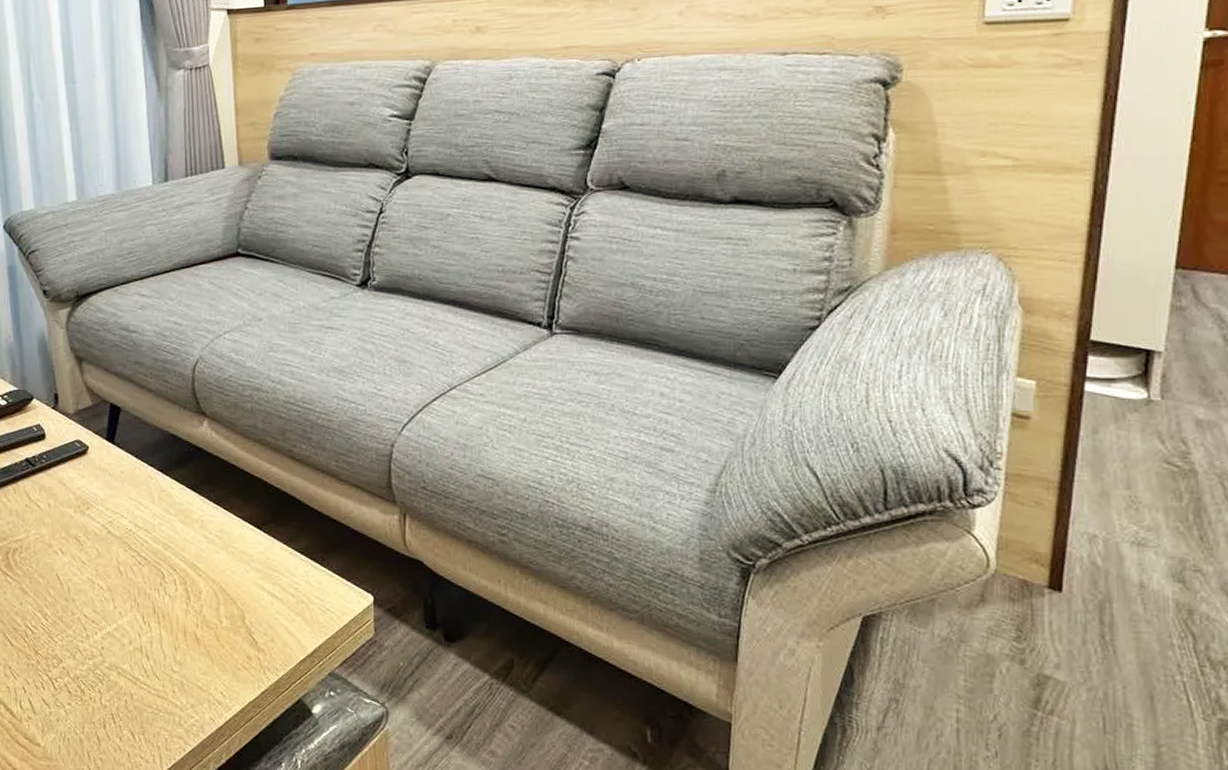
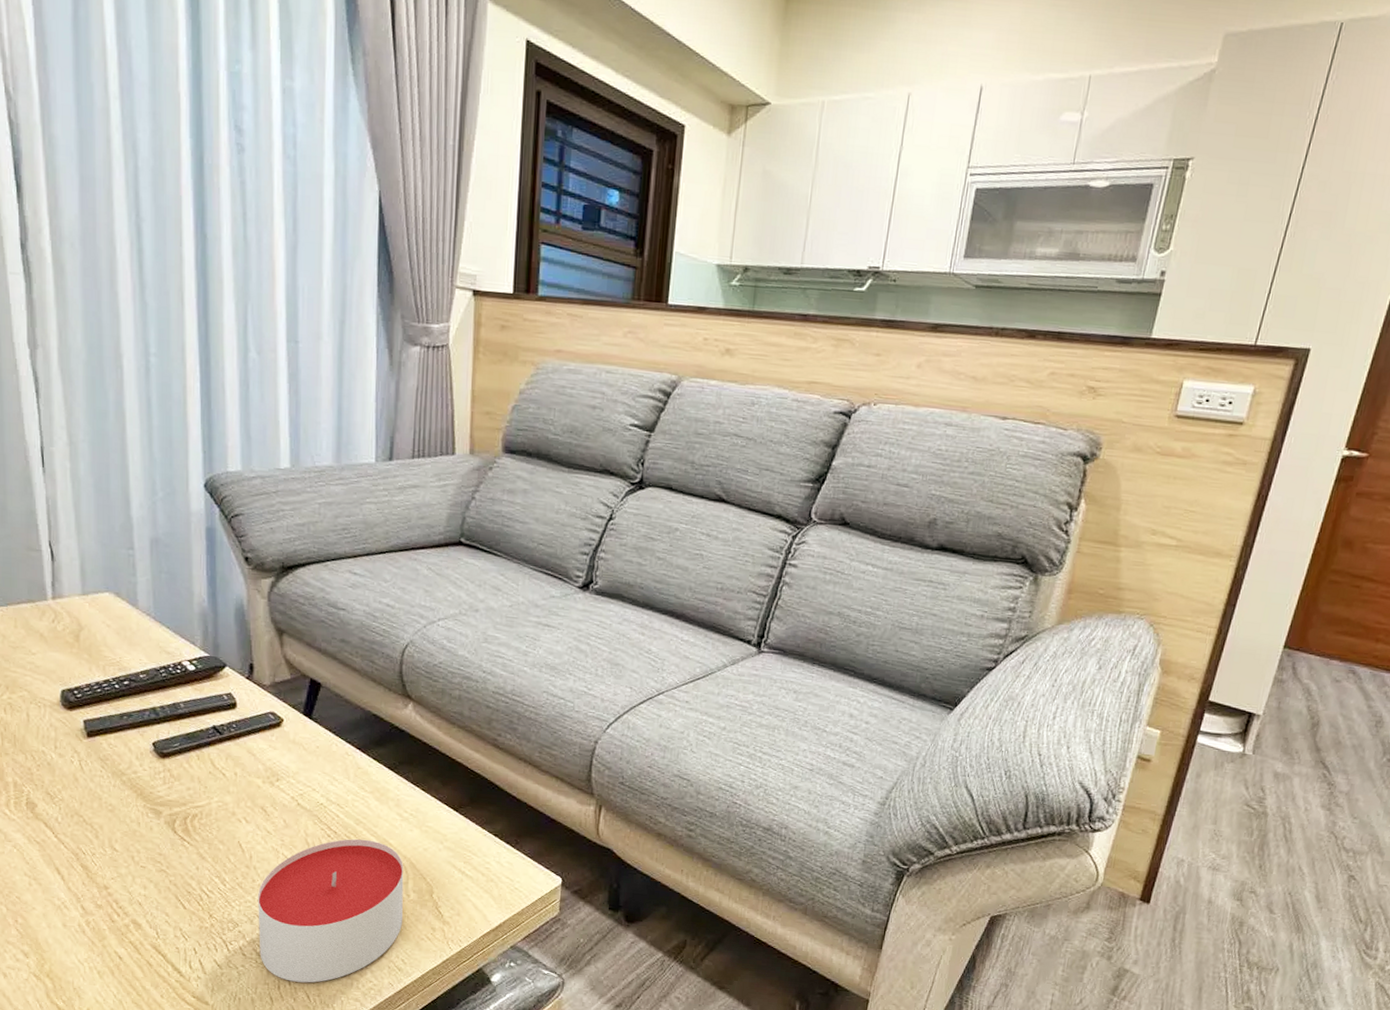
candle: none [78,564,218,721] -> present [258,838,404,983]

